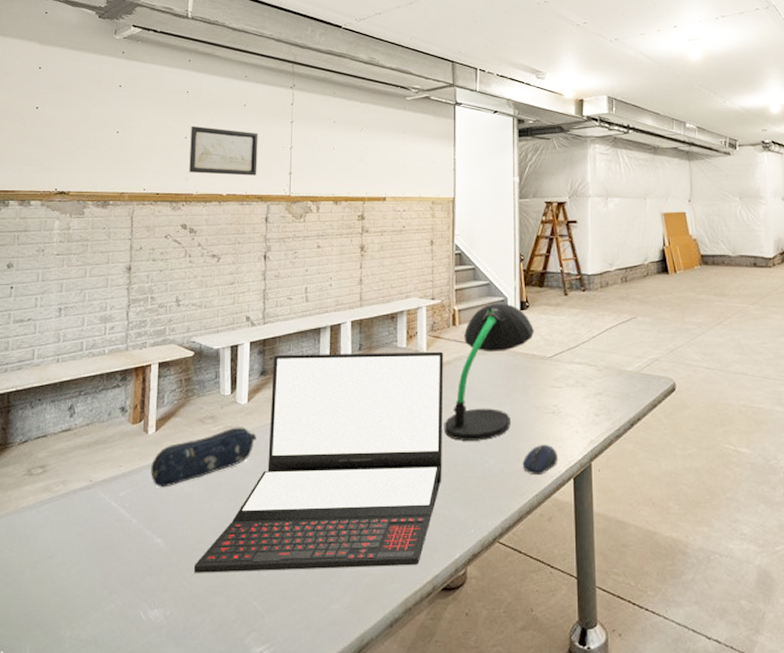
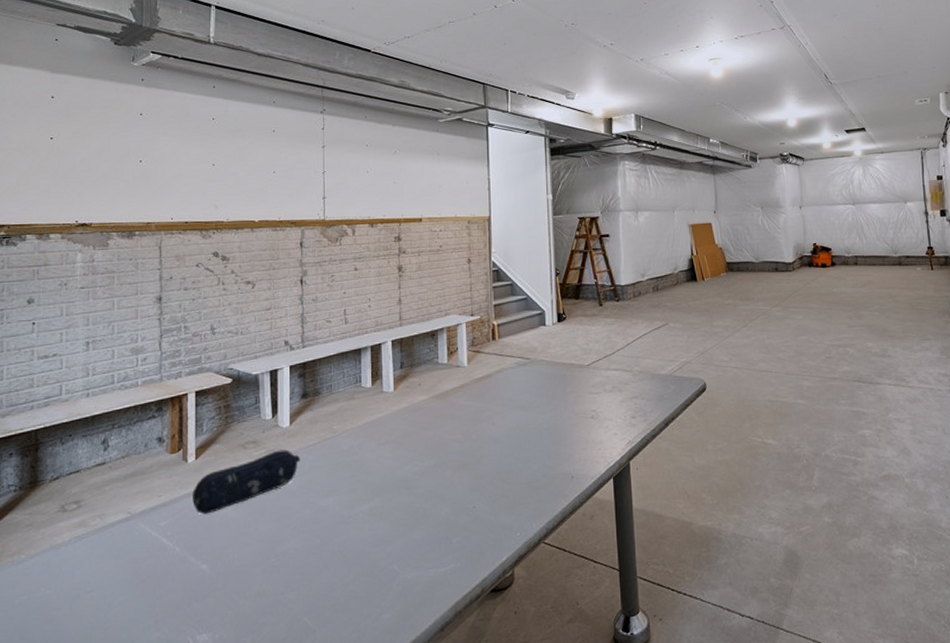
wall art: present [189,125,258,176] -> none [218,152,290,202]
laptop: present [194,351,444,573] -> none [242,365,487,595]
desk lamp: present [444,303,535,441] -> none [487,316,572,450]
computer mouse: present [522,444,558,476] -> none [564,447,598,478]

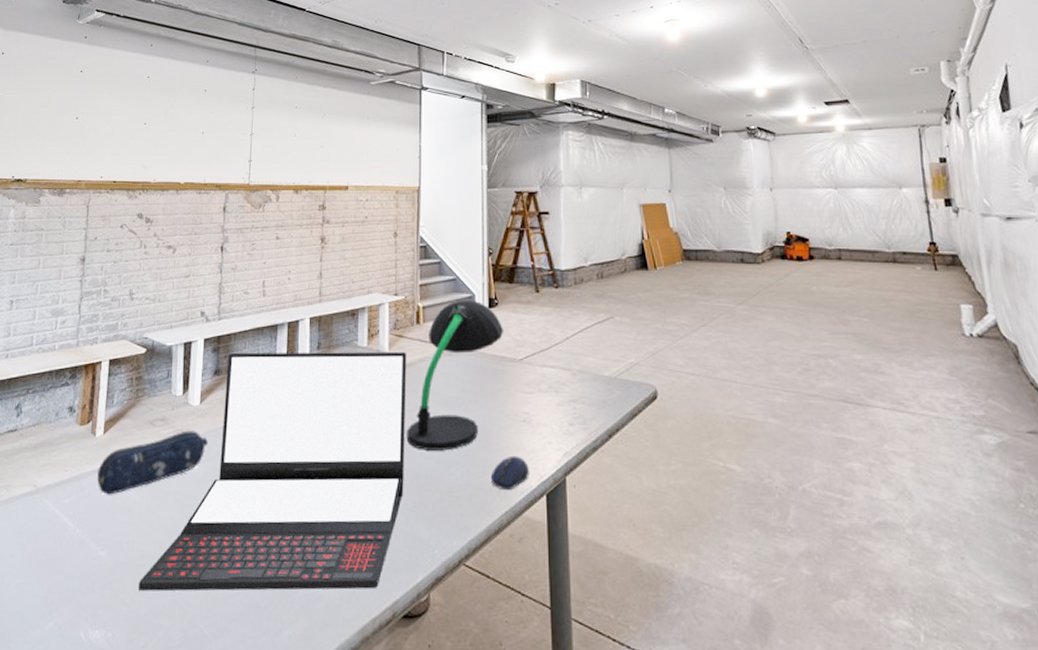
laptop: none [242,365,487,595] -> present [139,351,407,592]
desk lamp: none [487,316,572,450] -> present [406,300,504,451]
computer mouse: none [564,447,598,478] -> present [490,455,529,491]

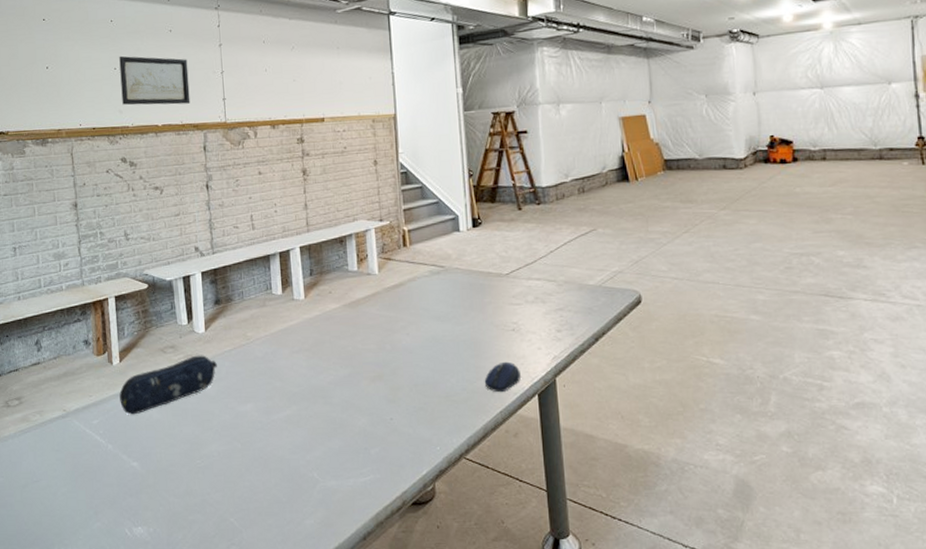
laptop: present [139,351,407,592] -> none [171,273,404,493]
wall art: none [147,111,218,163] -> present [119,56,190,105]
desk lamp: present [406,300,504,451] -> none [402,221,489,361]

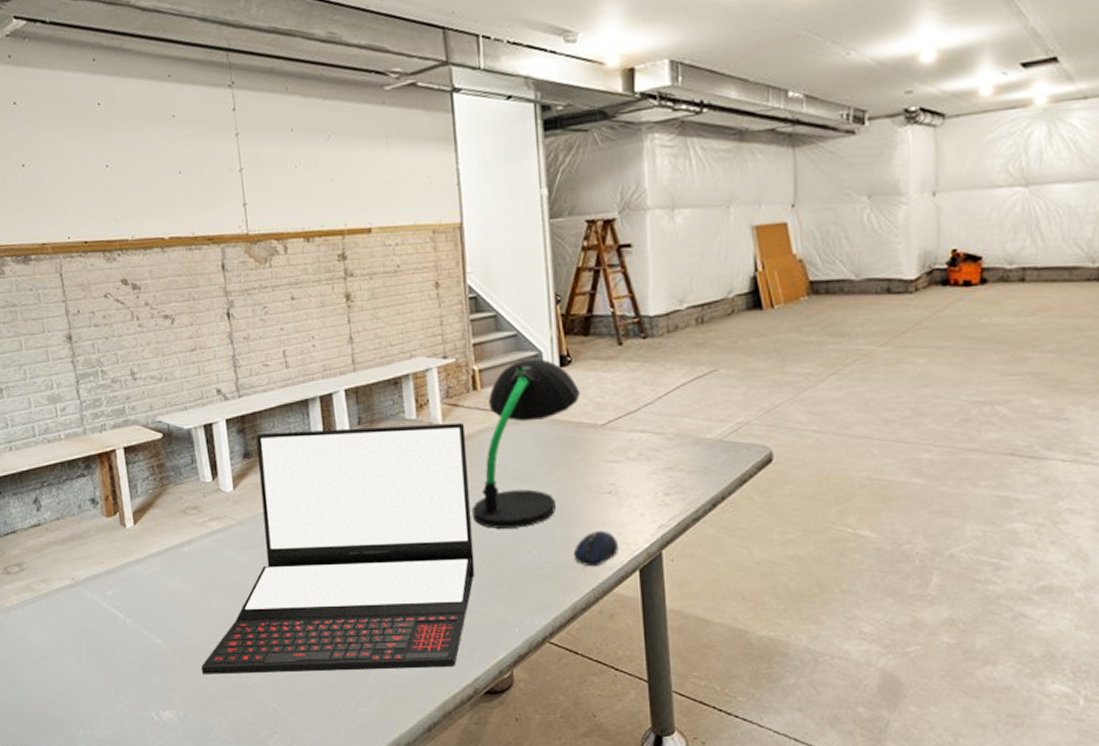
wall art: present [119,56,190,105] -> none [111,149,203,213]
pencil case: present [119,355,217,415] -> none [135,518,250,585]
laptop: none [171,273,404,493] -> present [201,422,475,675]
desk lamp: none [402,221,489,361] -> present [472,358,581,528]

